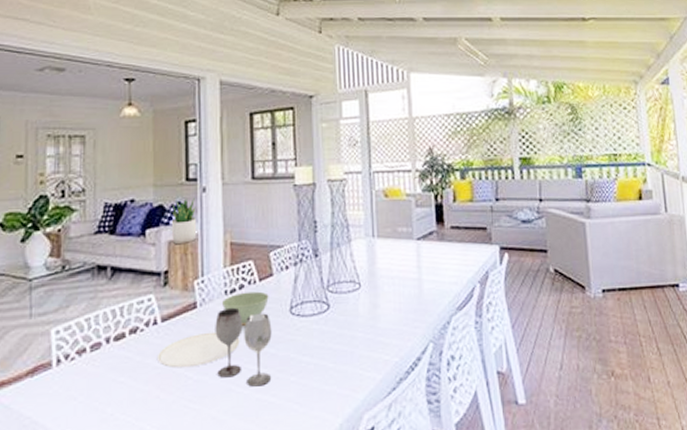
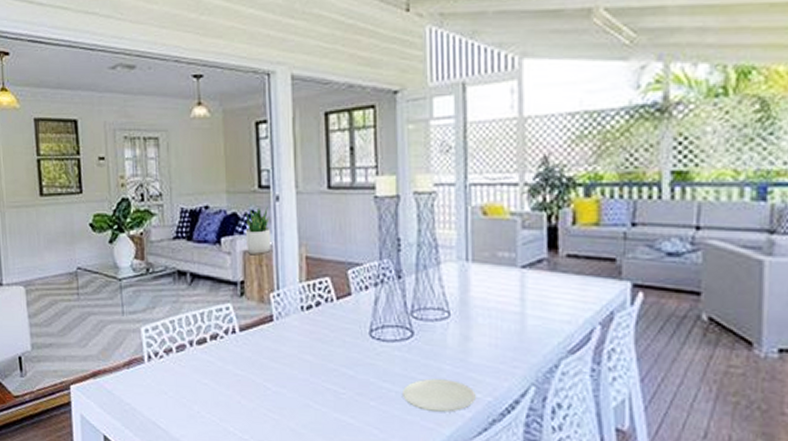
plate: present [158,332,240,369] -> none [238,346,317,379]
wineglass: present [215,307,272,387] -> none [292,324,350,406]
bowl: present [221,291,269,326] -> none [297,309,347,344]
plate: none [321,346,385,379] -> present [403,378,476,412]

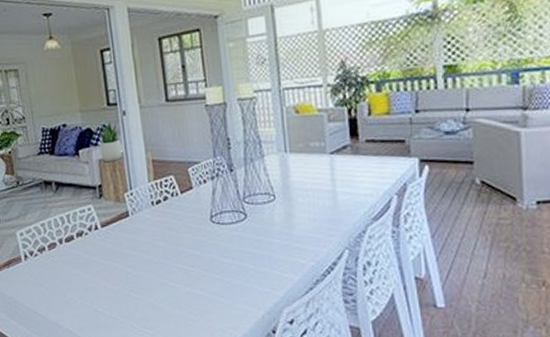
plate: present [403,378,476,412] -> none [241,251,301,278]

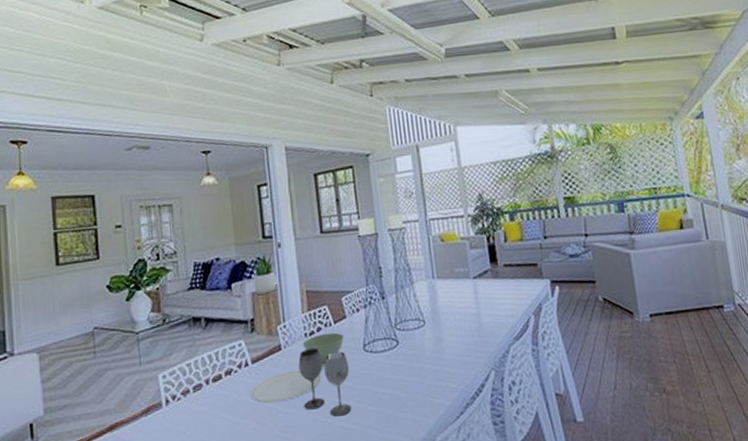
plate: none [101,236,169,265] -> present [251,370,322,404]
wineglass: none [146,216,199,282] -> present [298,347,352,417]
bowl: none [149,202,191,232] -> present [302,332,344,364]

